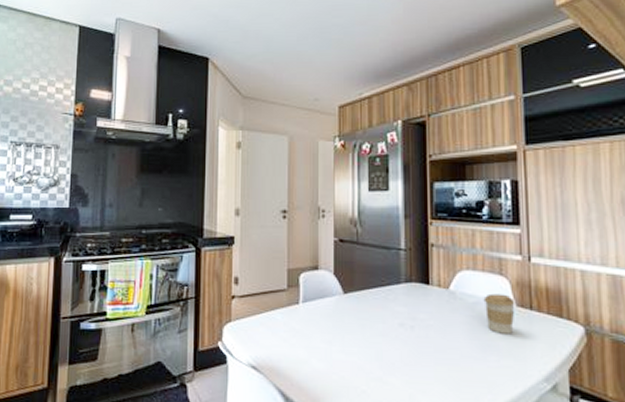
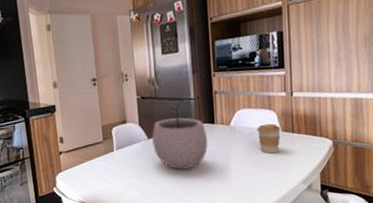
plant pot: none [349,253,420,340] -> present [152,103,208,170]

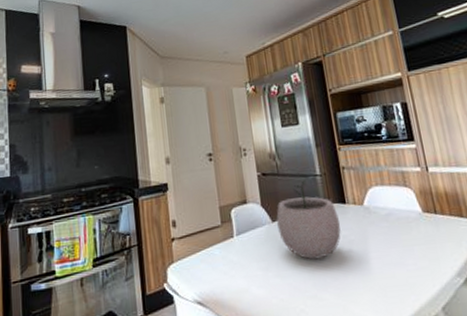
coffee cup: present [257,123,281,154] -> none [394,203,424,239]

